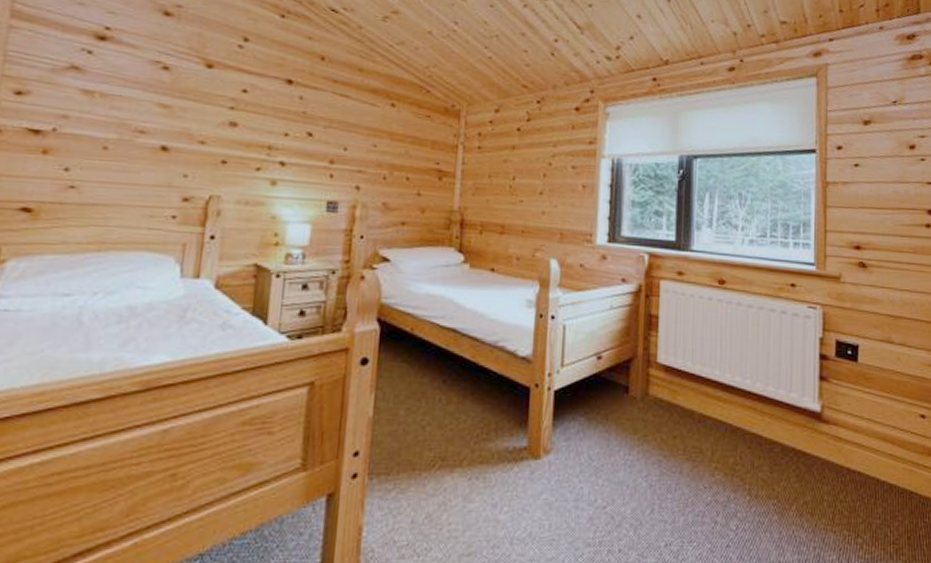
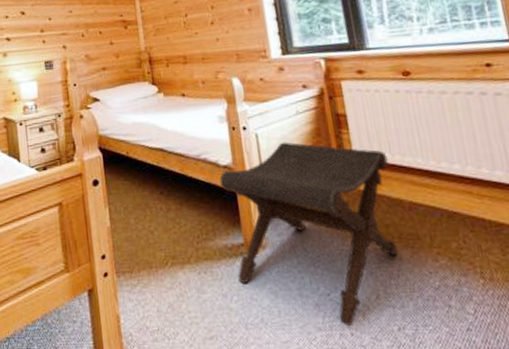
footstool: none [513,337,689,543] -> present [219,142,399,327]

